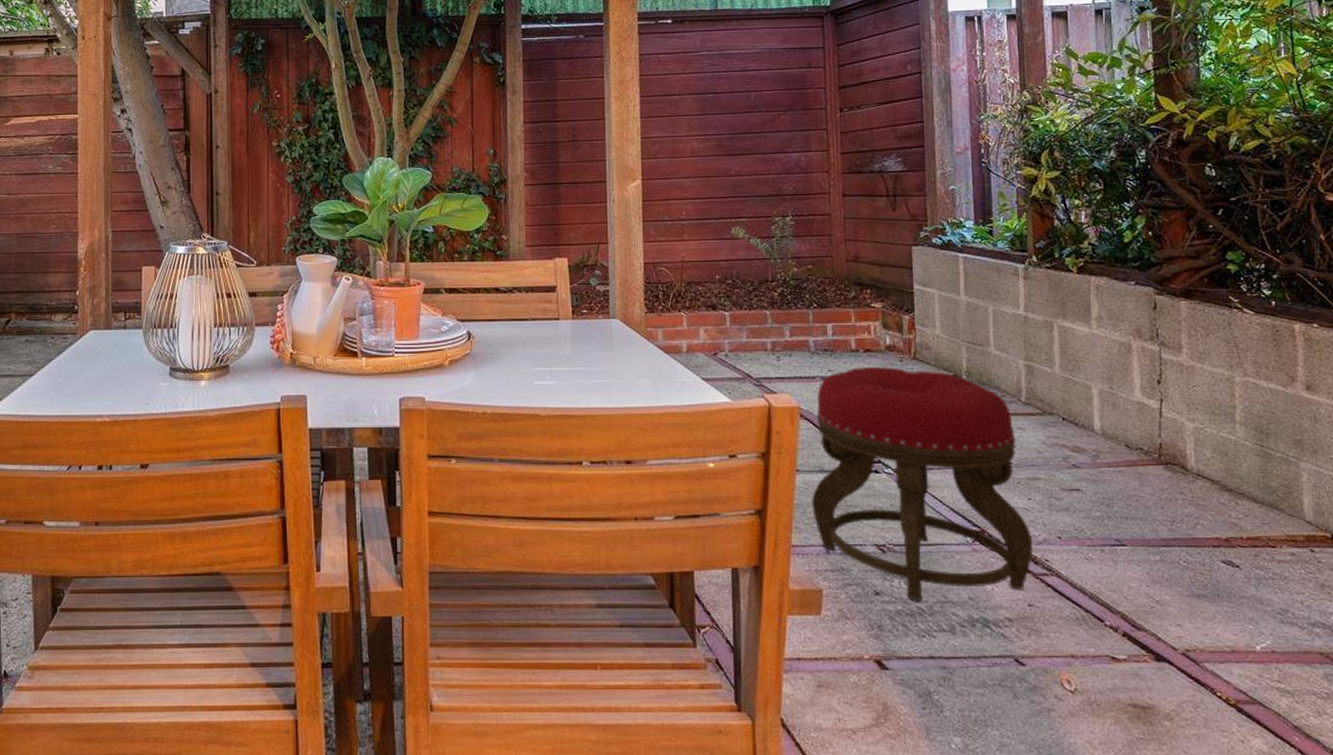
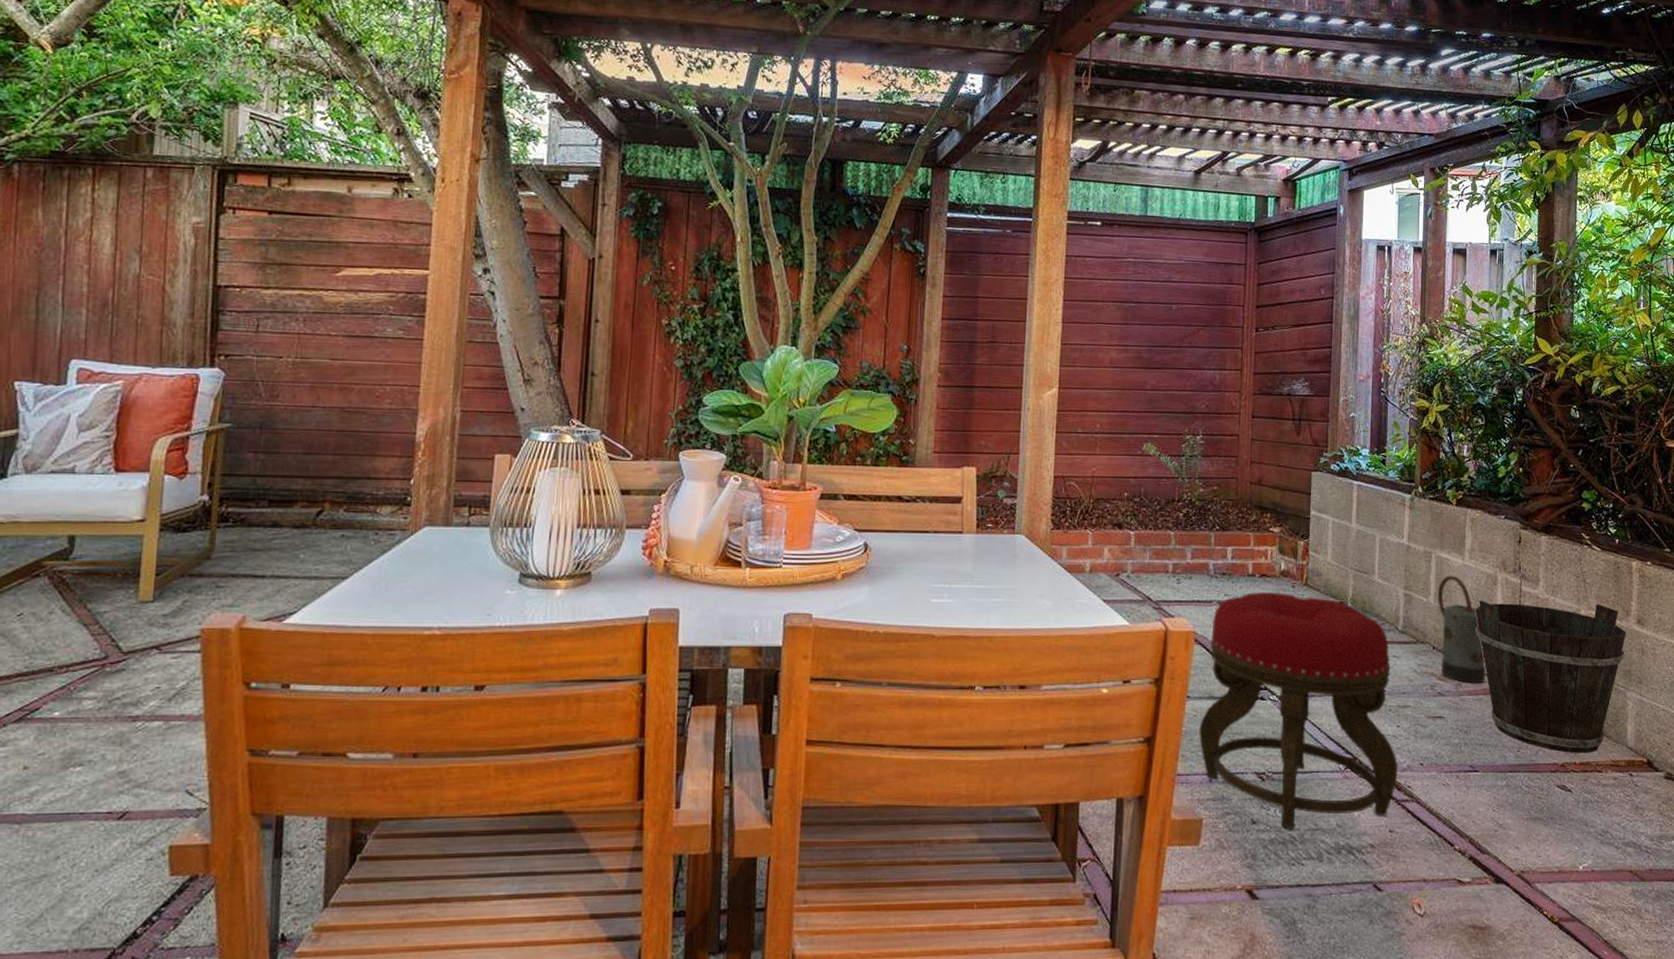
watering can: none [1062,345,1126,455] -> present [1437,575,1486,684]
bucket: none [1109,370,1294,527] -> present [1476,600,1627,753]

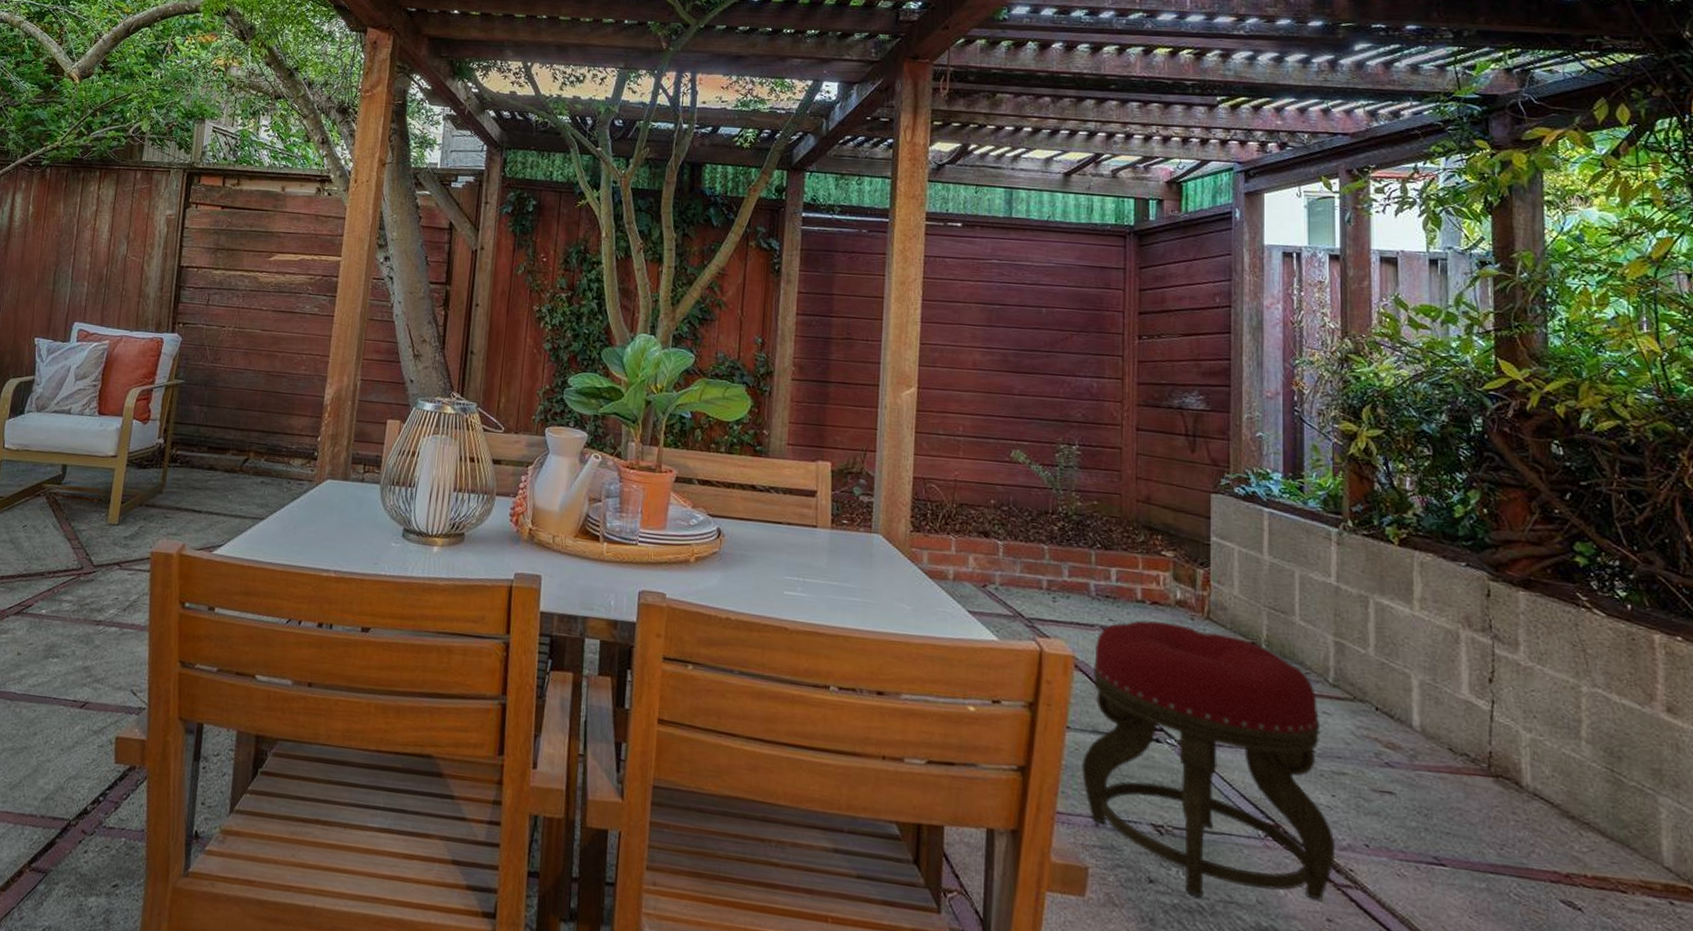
watering can: present [1437,575,1486,684] -> none [1378,625,1449,760]
bucket: present [1476,600,1627,753] -> none [1432,660,1652,866]

